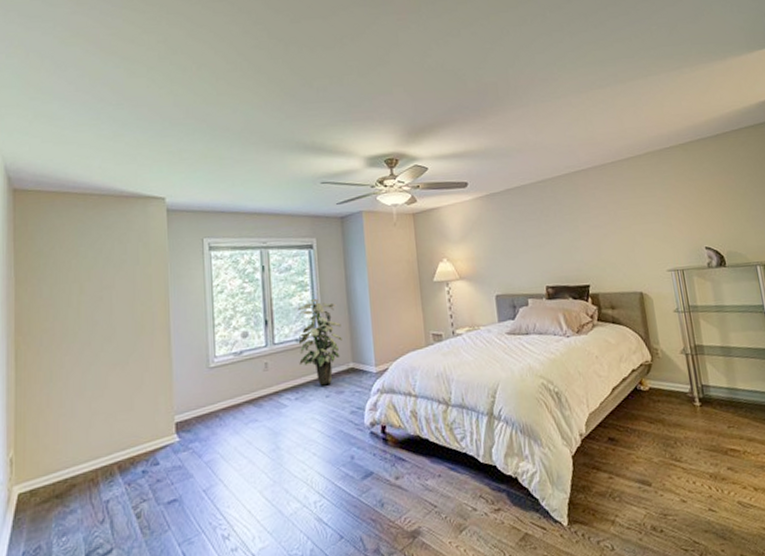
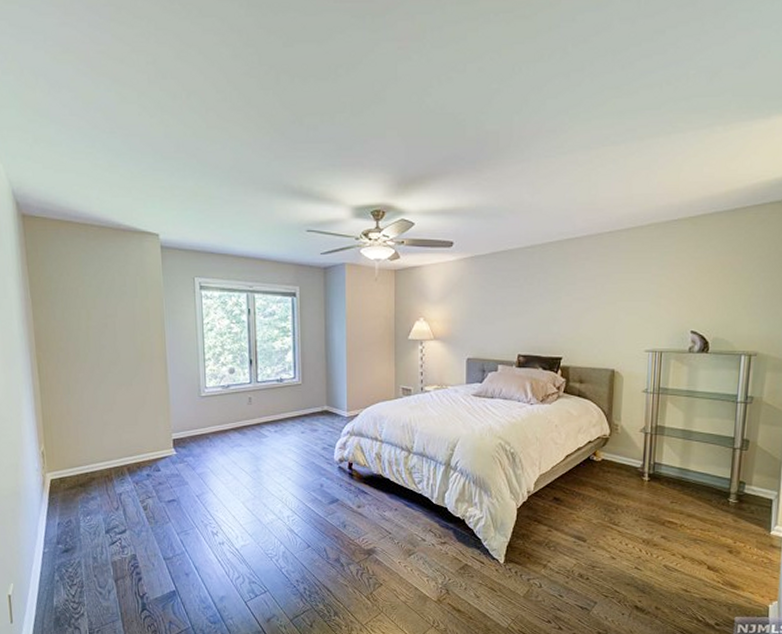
indoor plant: present [297,298,342,386] -> none [279,344,319,423]

